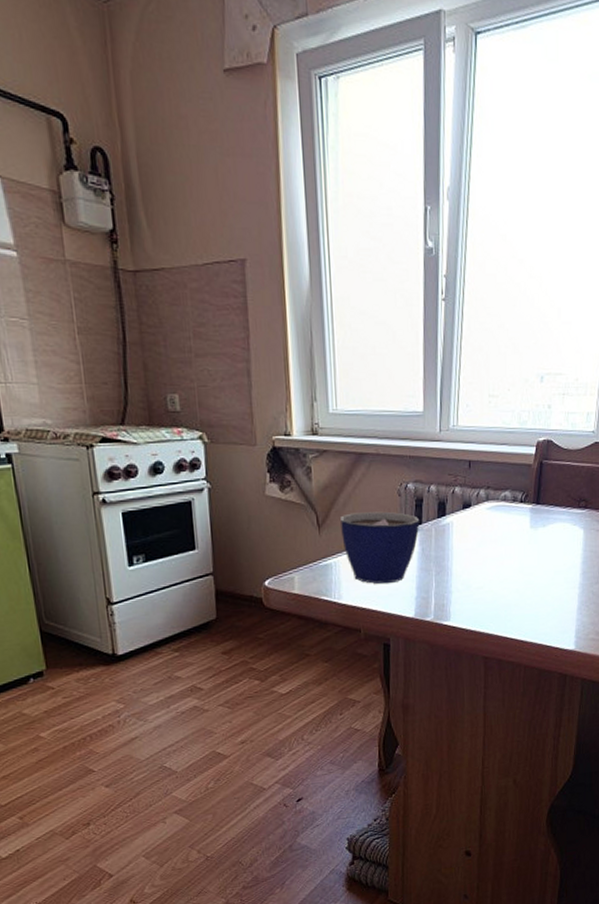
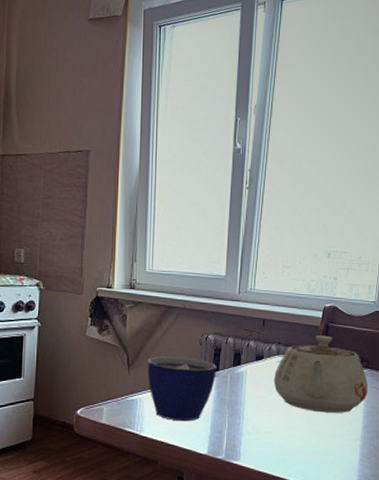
teapot: none [483,474,587,562] -> present [273,335,368,413]

